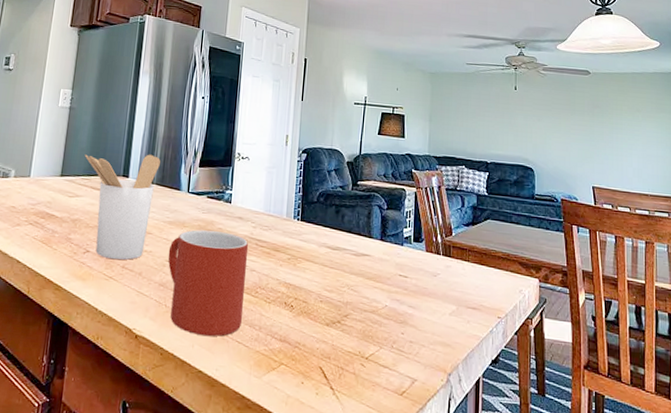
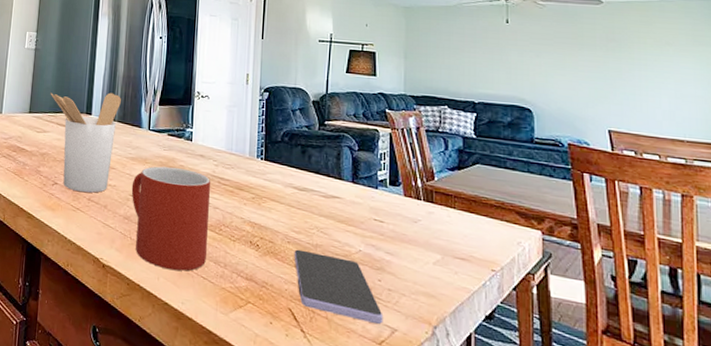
smartphone: none [325,308,405,376] -> present [294,249,383,325]

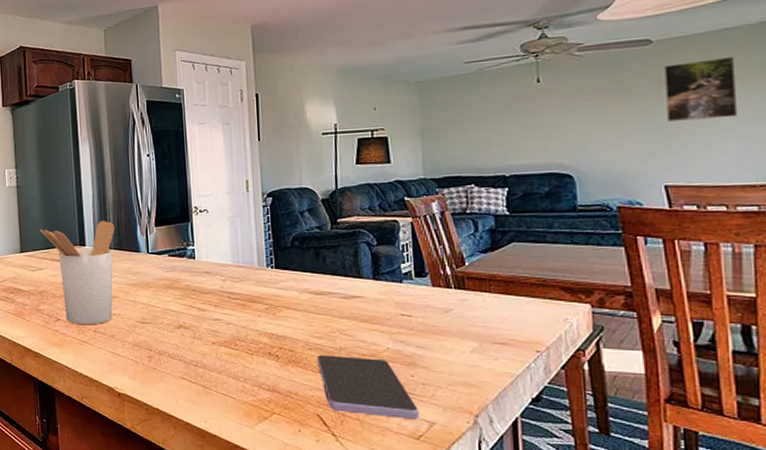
mug: present [131,166,211,271] -> none [137,288,224,391]
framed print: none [612,24,671,78] -> present [664,56,738,122]

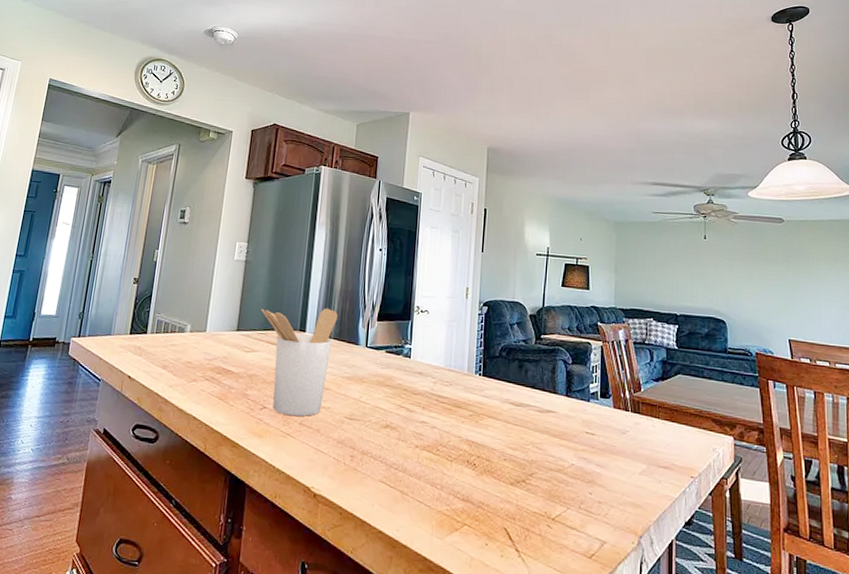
smartphone: present [317,355,420,420] -> none [509,466,594,538]
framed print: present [664,56,738,122] -> none [791,241,838,291]

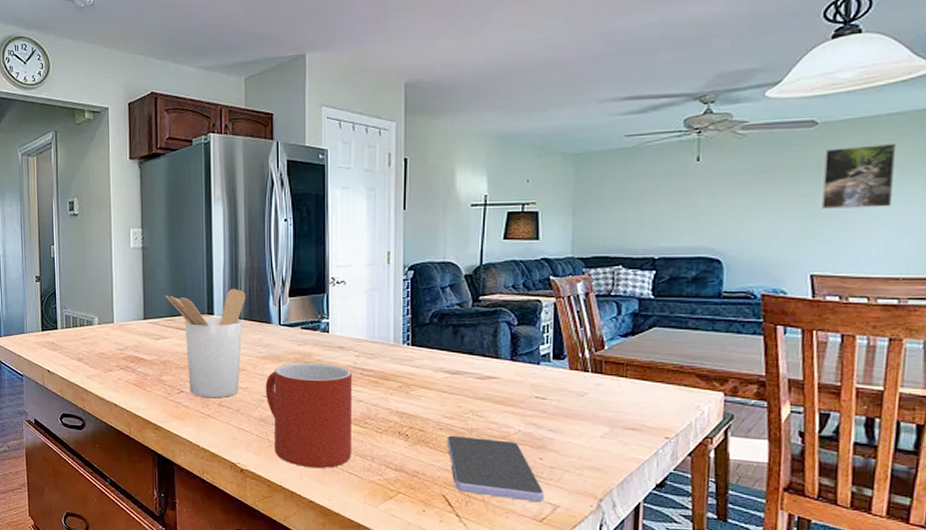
mug: none [346,385,429,496] -> present [265,363,353,469]
smartphone: none [509,466,594,538] -> present [447,435,545,503]
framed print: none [791,241,838,291] -> present [822,142,897,209]

